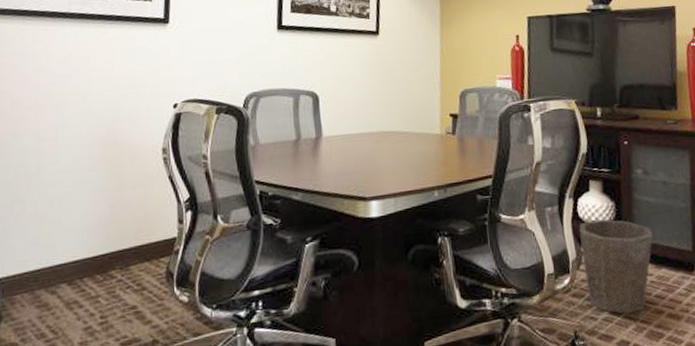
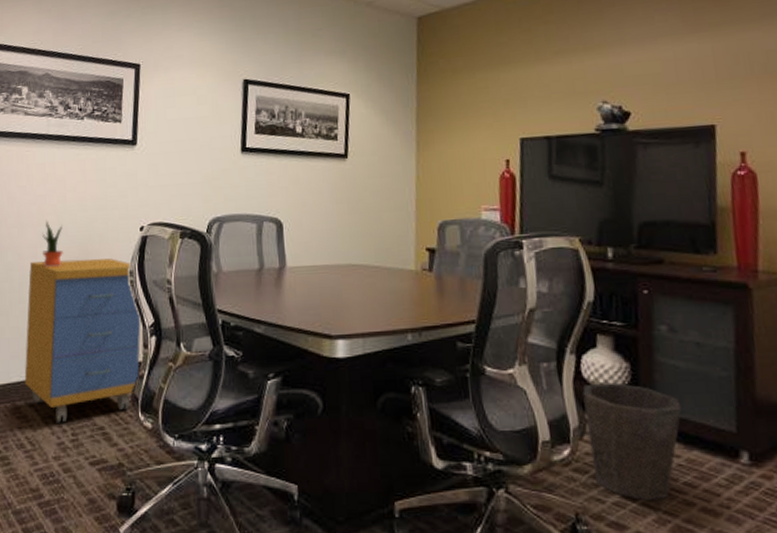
storage cabinet: none [44,137,176,308] -> present [24,258,141,423]
potted plant: none [64,100,88,149] -> present [42,219,63,268]

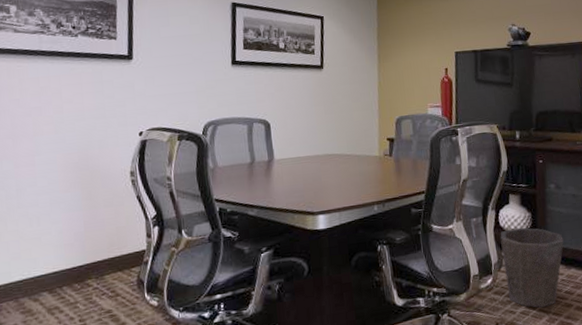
storage cabinet: present [24,258,141,423] -> none [26,161,144,313]
potted plant: present [42,219,63,268] -> none [39,129,62,173]

